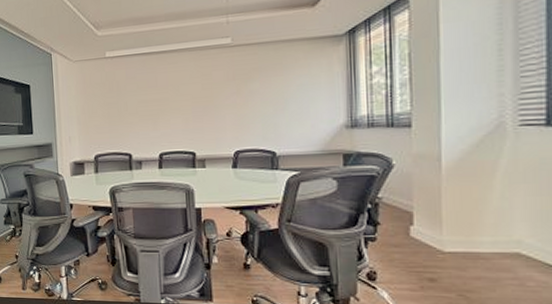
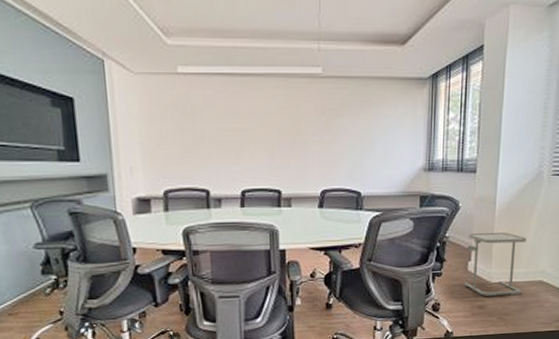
side table: none [407,193,490,268] -> present [464,232,527,296]

